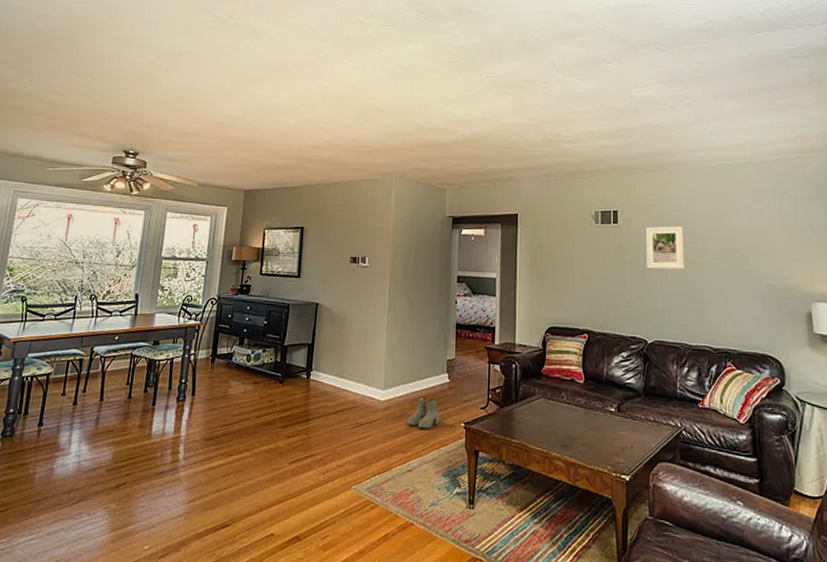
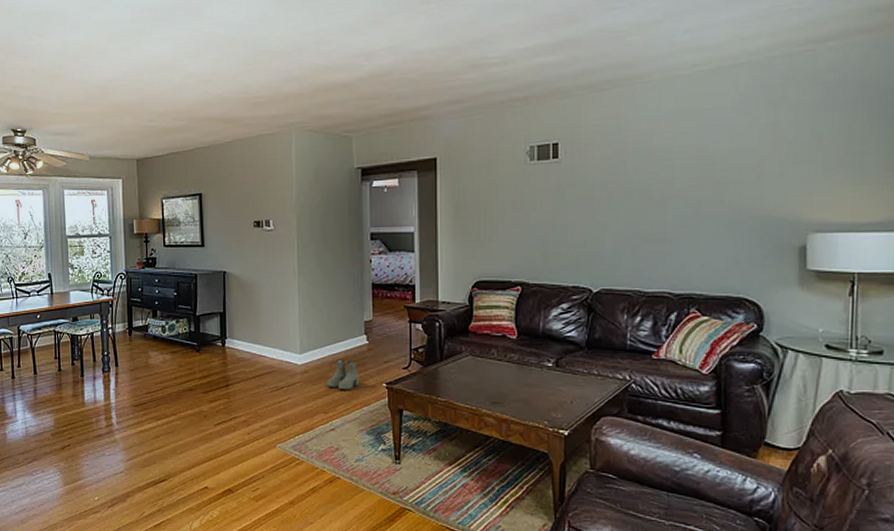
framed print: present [646,226,684,270] -> none [594,155,642,208]

